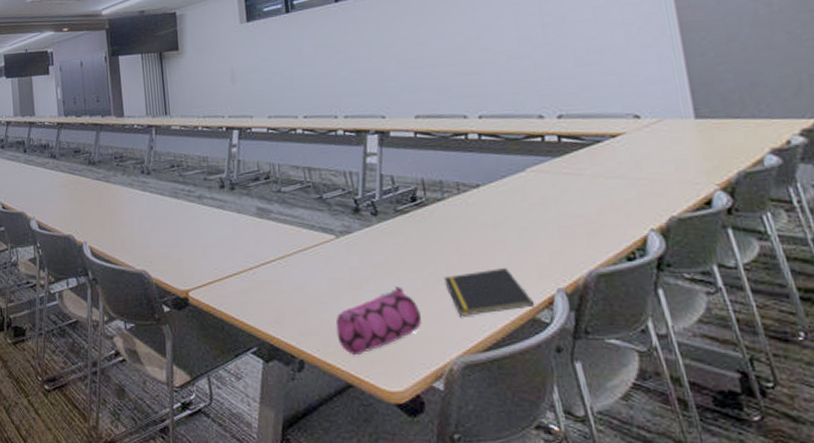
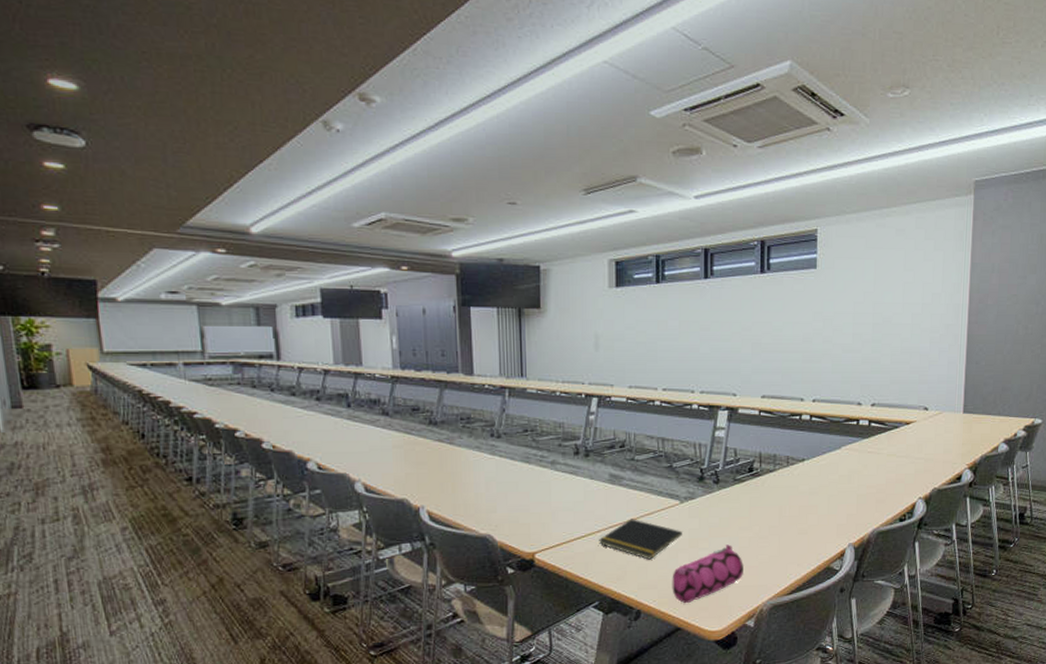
notepad: none [252,255,342,302] -> present [599,519,682,560]
notepad: present [444,268,534,316] -> none [766,528,830,567]

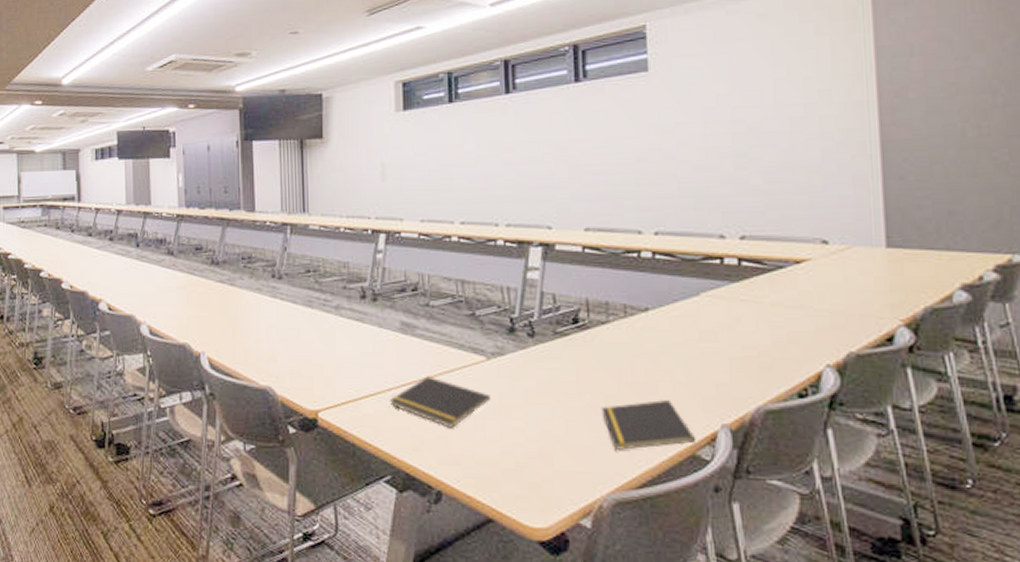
pencil case: present [672,544,743,604] -> none [479,415,573,489]
notepad: none [766,528,830,567] -> present [601,400,695,450]

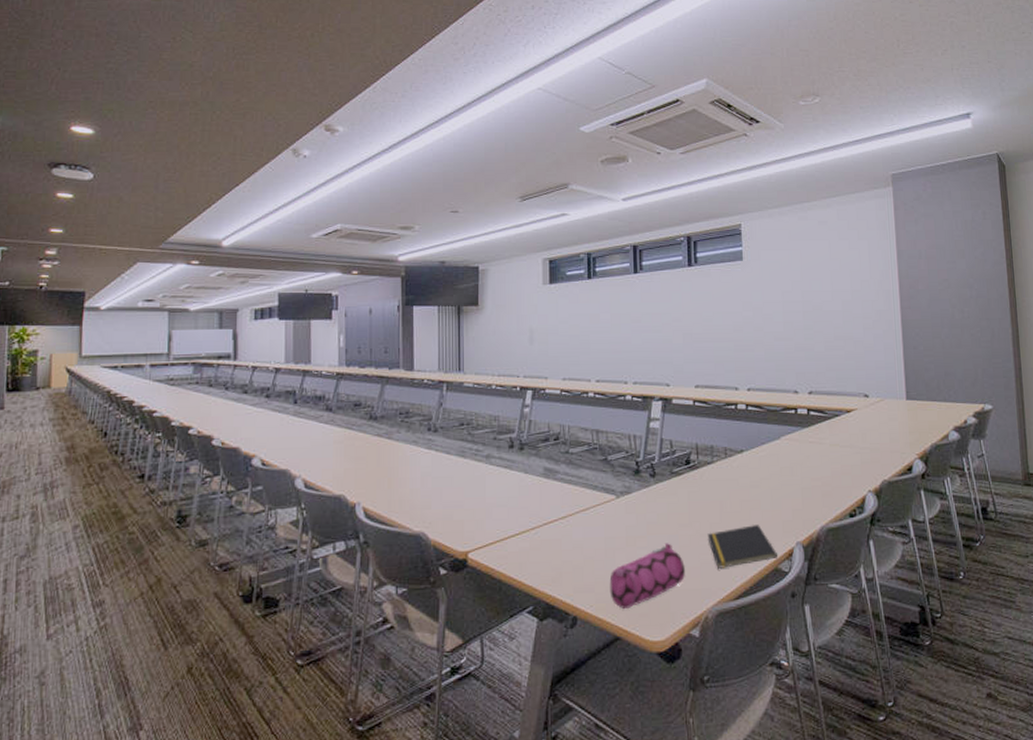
notepad: present [390,376,490,428] -> none [533,515,619,560]
pencil case: none [479,415,573,489] -> present [609,543,685,610]

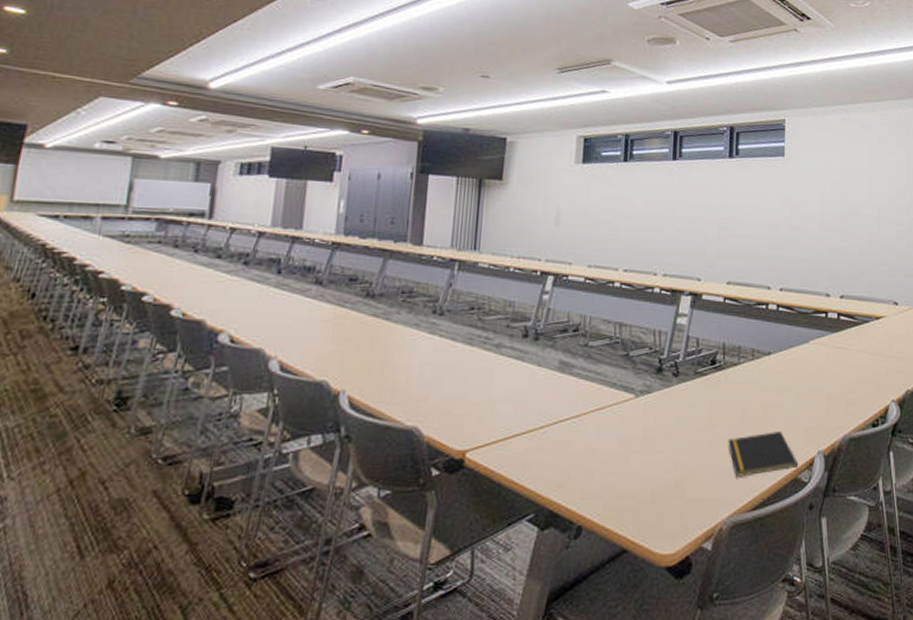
pencil case: present [609,543,685,610] -> none [620,448,702,519]

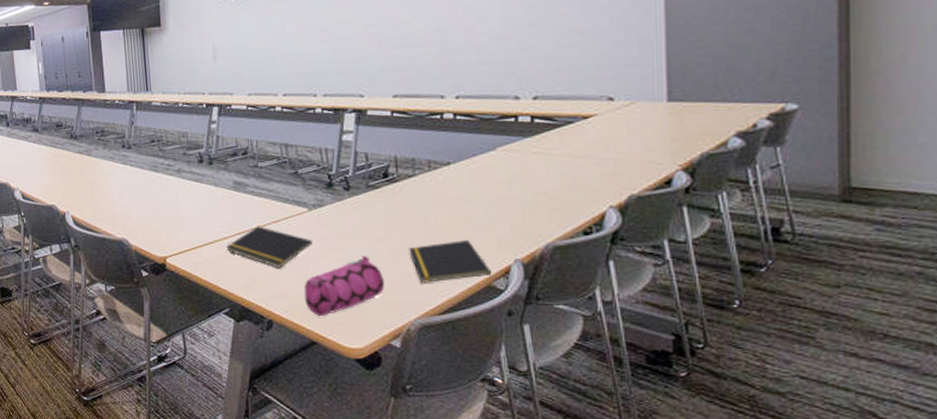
notepad: none [541,414,635,464] -> present [226,226,312,269]
pencil case: none [620,448,702,519] -> present [304,256,384,317]

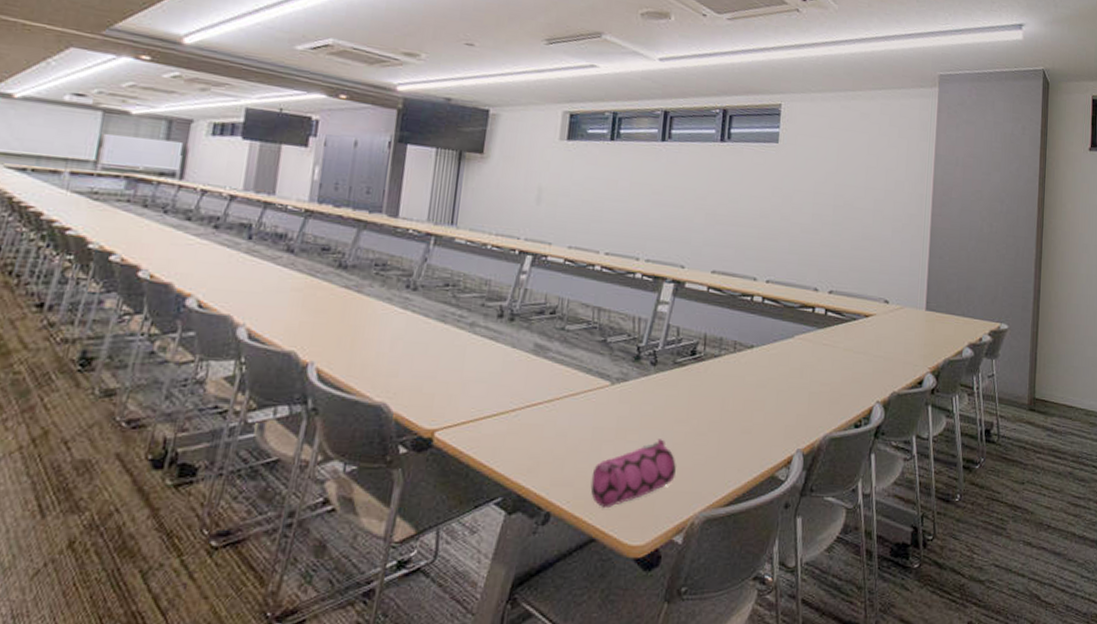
notepad: present [226,226,312,269] -> none [512,398,610,450]
notepad: present [409,240,491,283] -> none [704,427,775,471]

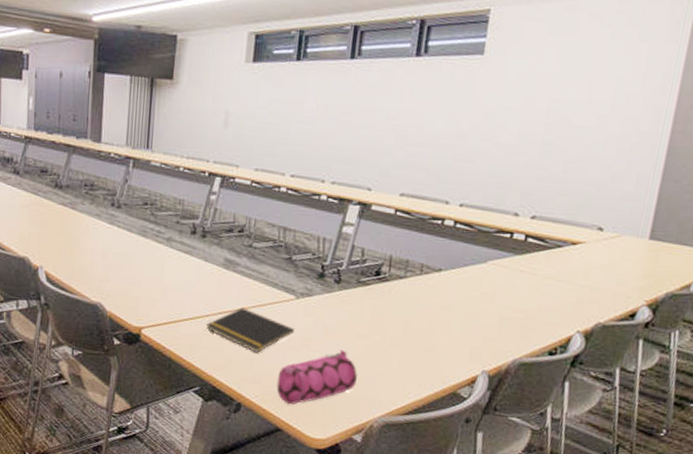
notepad: none [512,398,610,450] -> present [206,307,294,353]

